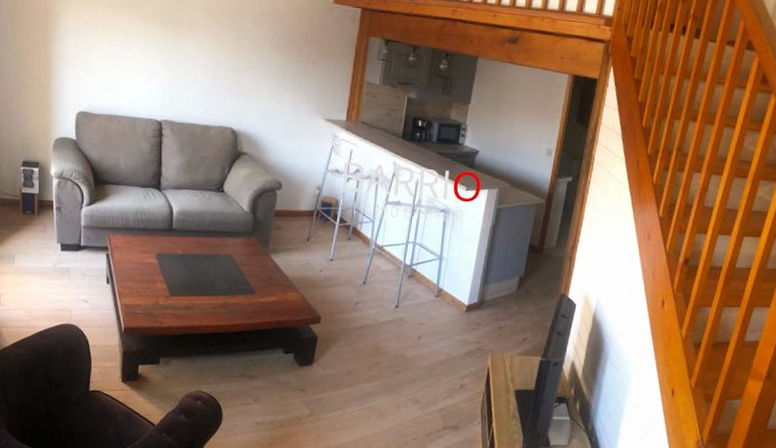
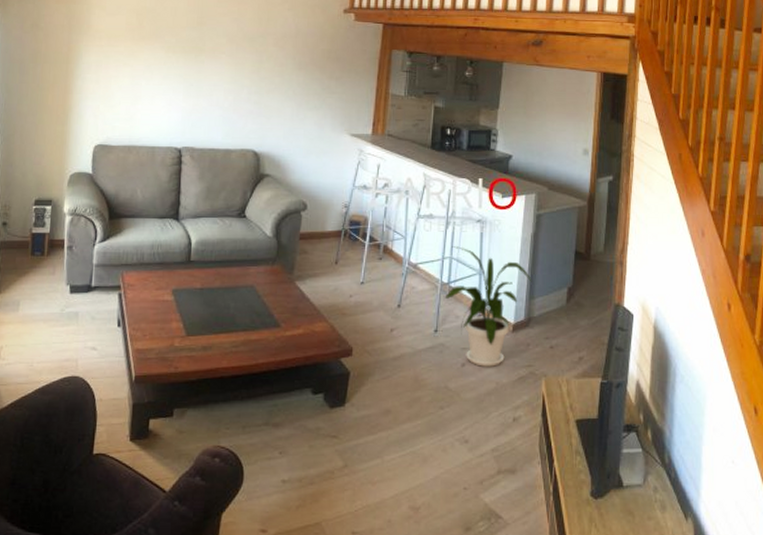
house plant: none [406,232,488,341] -> present [444,246,532,367]

